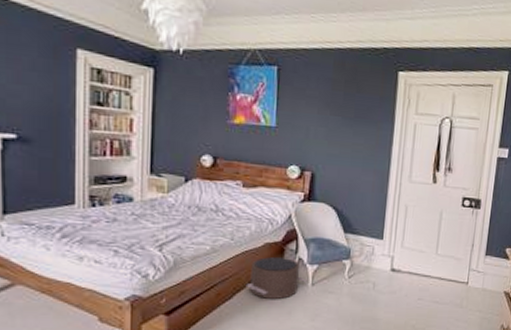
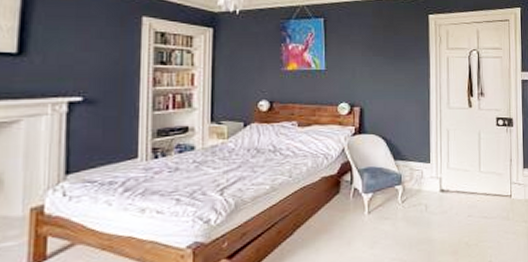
pouf: present [245,257,309,299] -> none [305,189,365,232]

